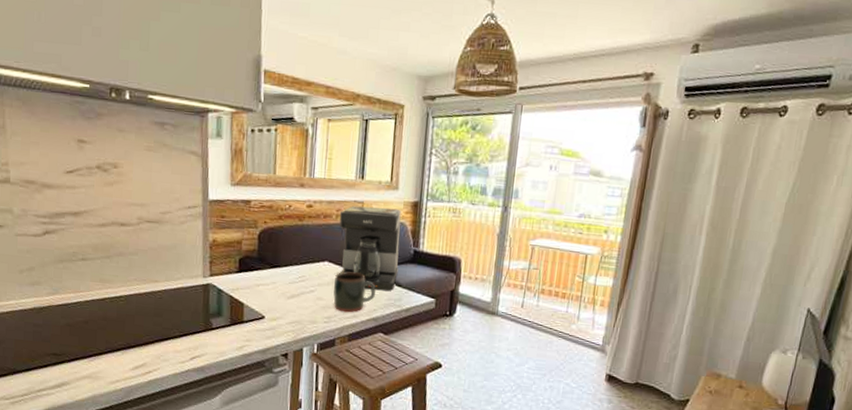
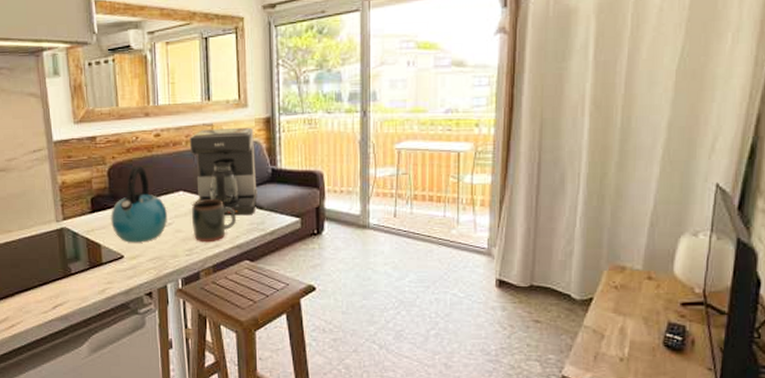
kettle: none [256,232,311,306] -> present [111,165,167,243]

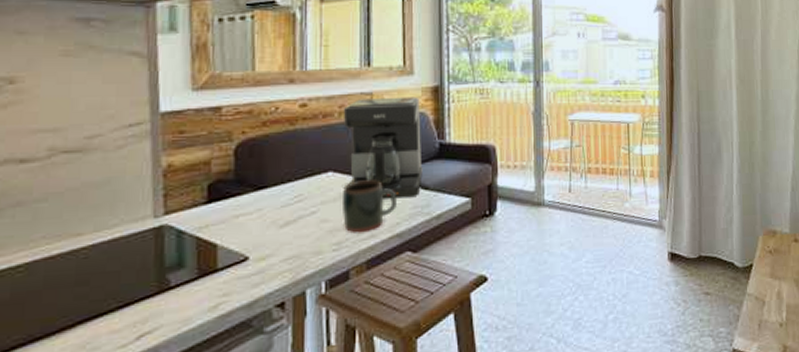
kettle: present [111,165,167,243] -> none [234,142,311,239]

